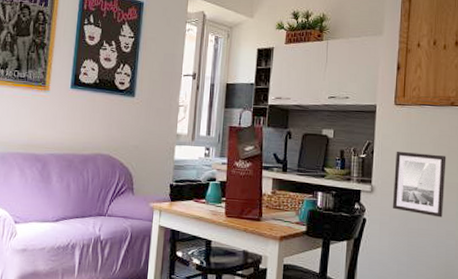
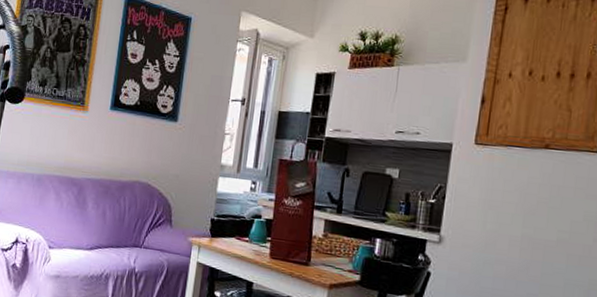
wall art: present [392,151,447,218] -> none [463,197,535,278]

